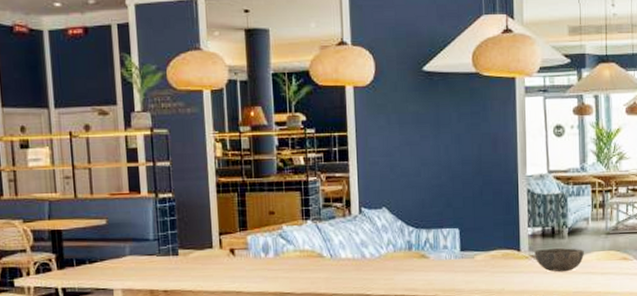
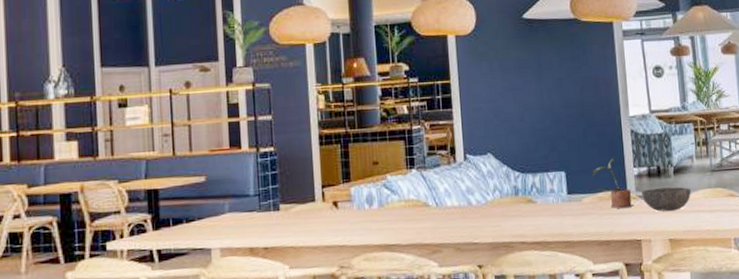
potted plant: none [486,215,526,268] -> present [592,156,634,209]

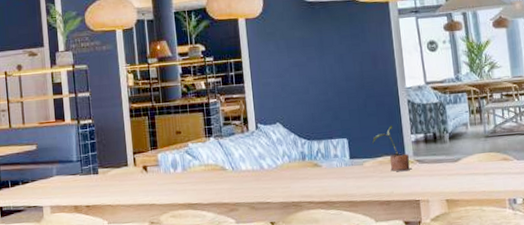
bowl: present [641,186,691,212] -> none [419,151,466,175]

